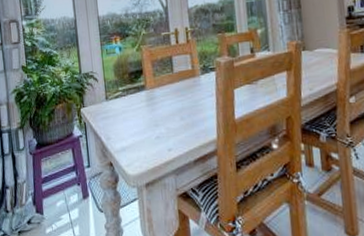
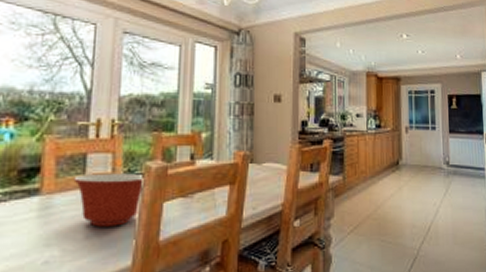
mixing bowl: none [166,68,218,111] -> present [73,173,145,227]

